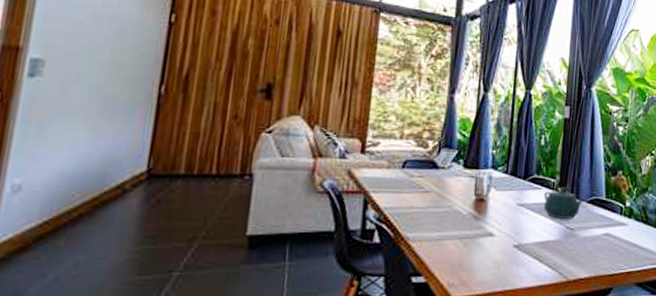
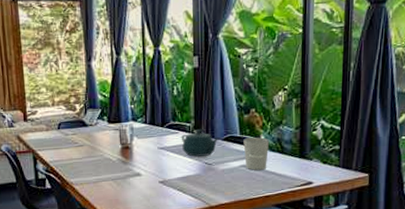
cup: none [608,202,635,241] -> present [243,137,270,170]

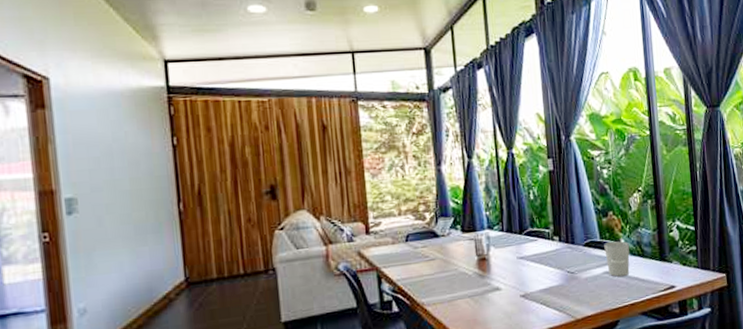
teapot: present [181,129,219,157] -> none [540,235,580,265]

